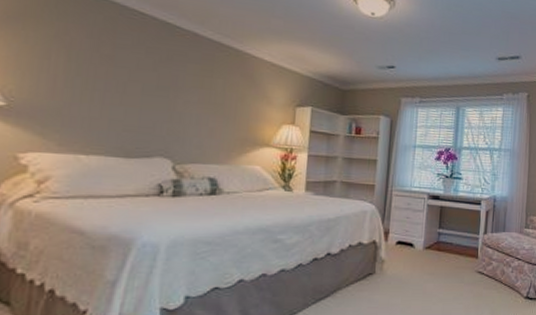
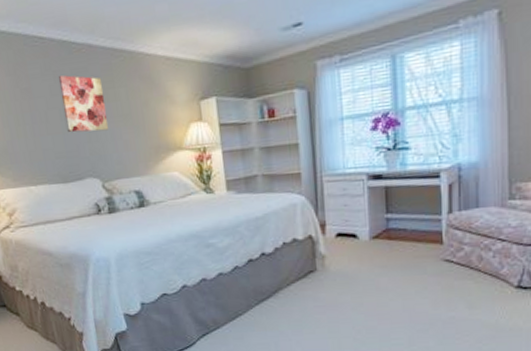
wall art: none [145,53,201,115] -> present [58,75,109,133]

